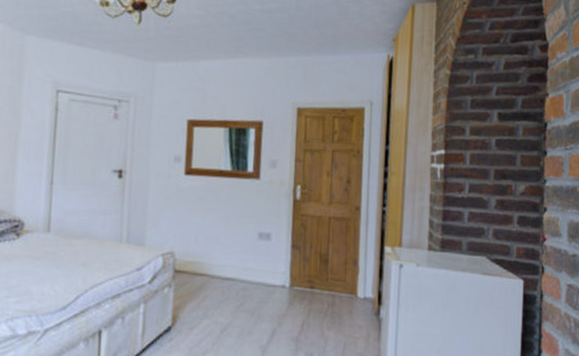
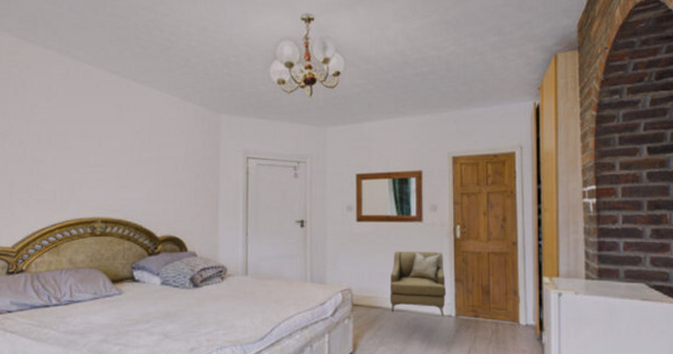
armchair: none [217,210,282,287] -> present [389,251,447,317]

